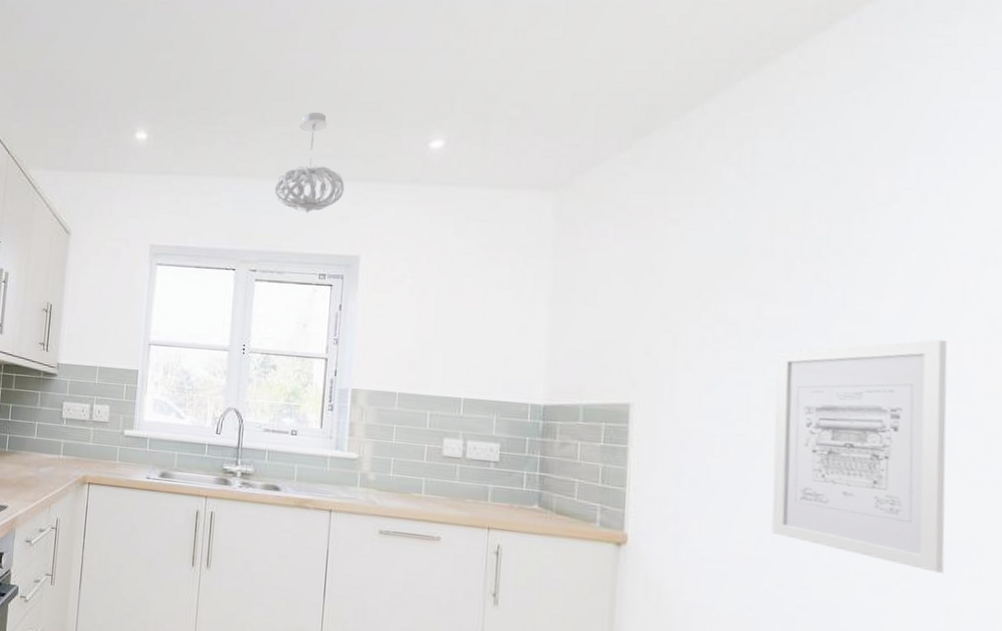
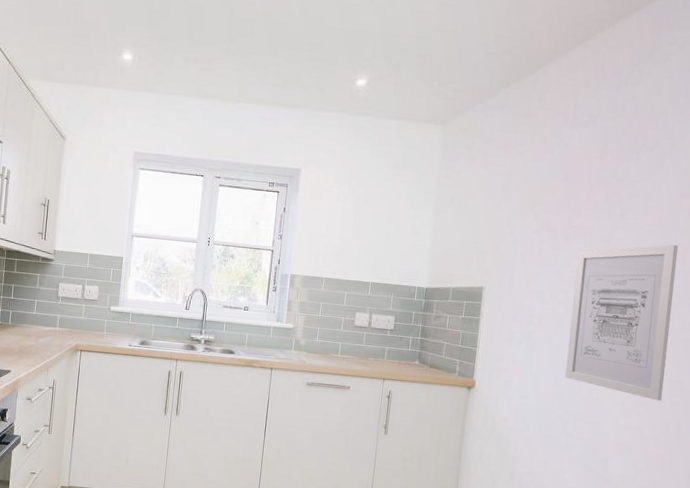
pendant light: present [274,112,345,214] -> none [236,48,291,133]

